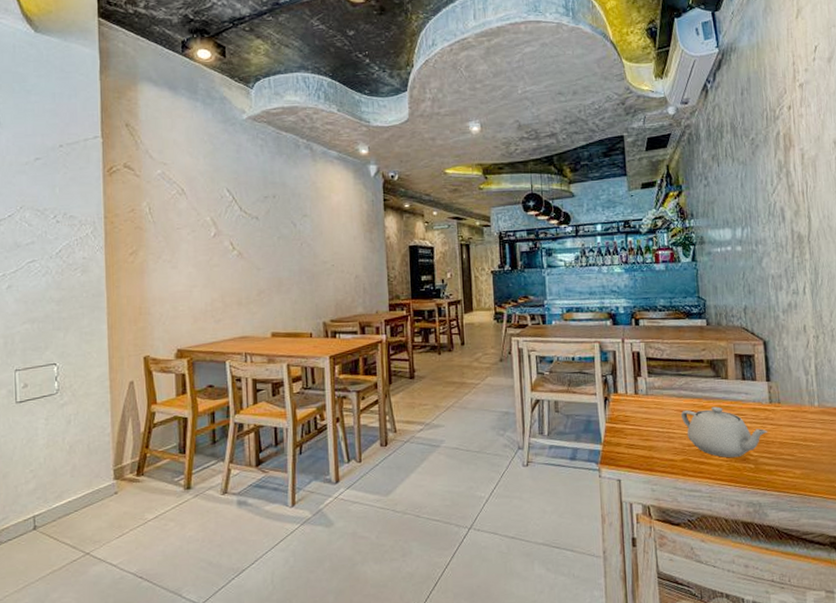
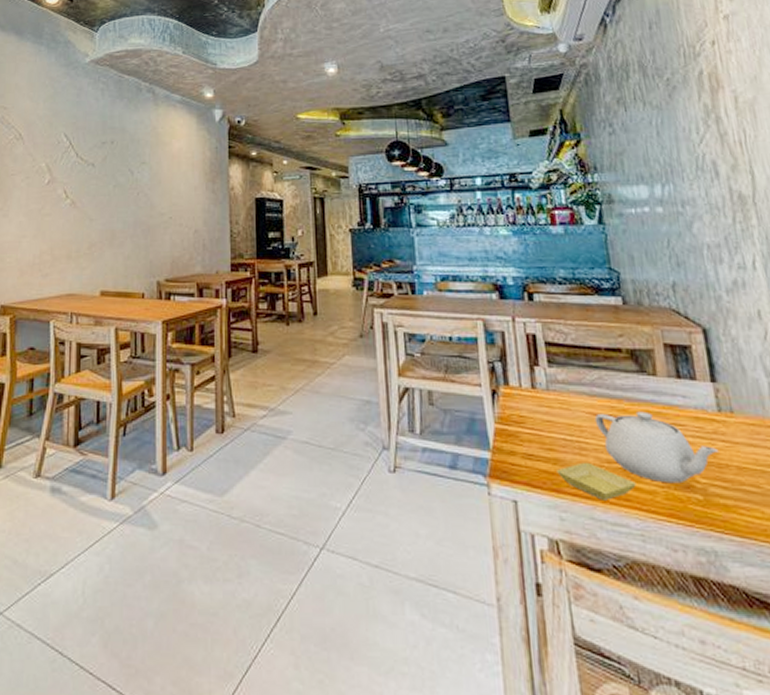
saucer: none [651,447,708,474] -> present [557,462,637,500]

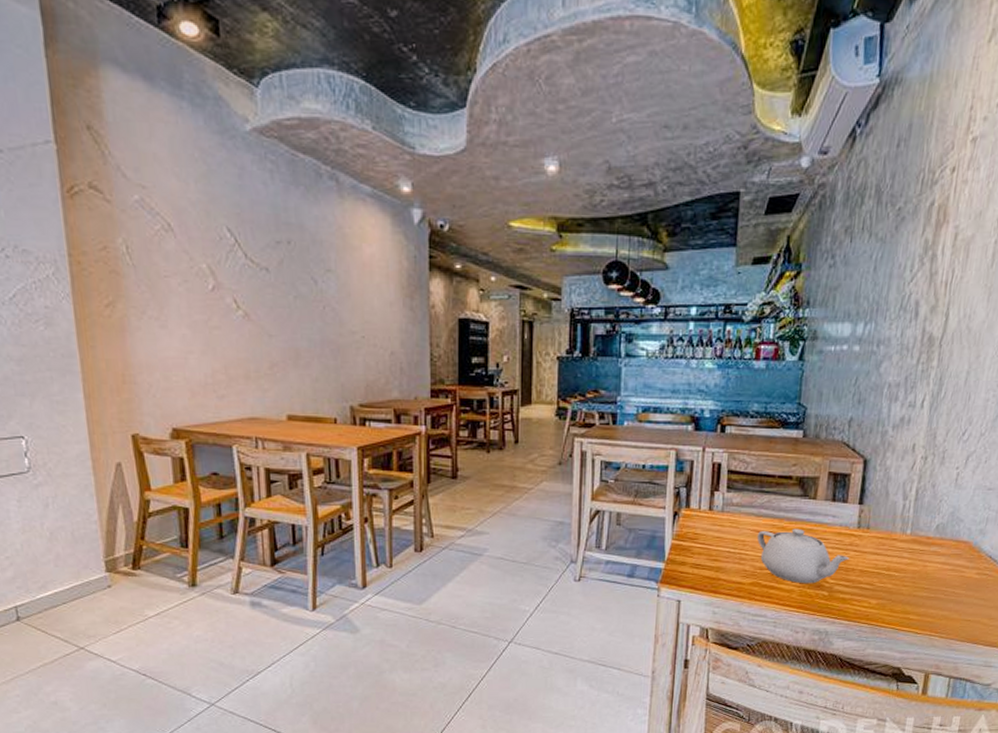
saucer: present [557,462,637,500] -> none [717,569,779,598]

